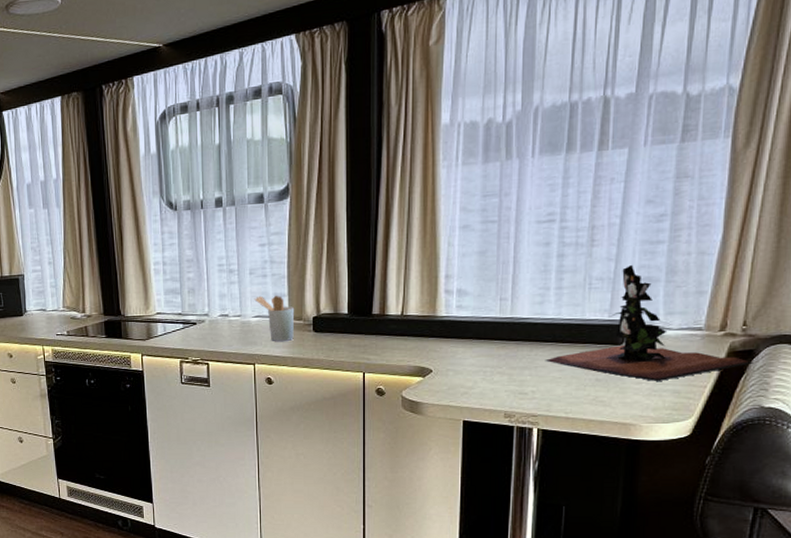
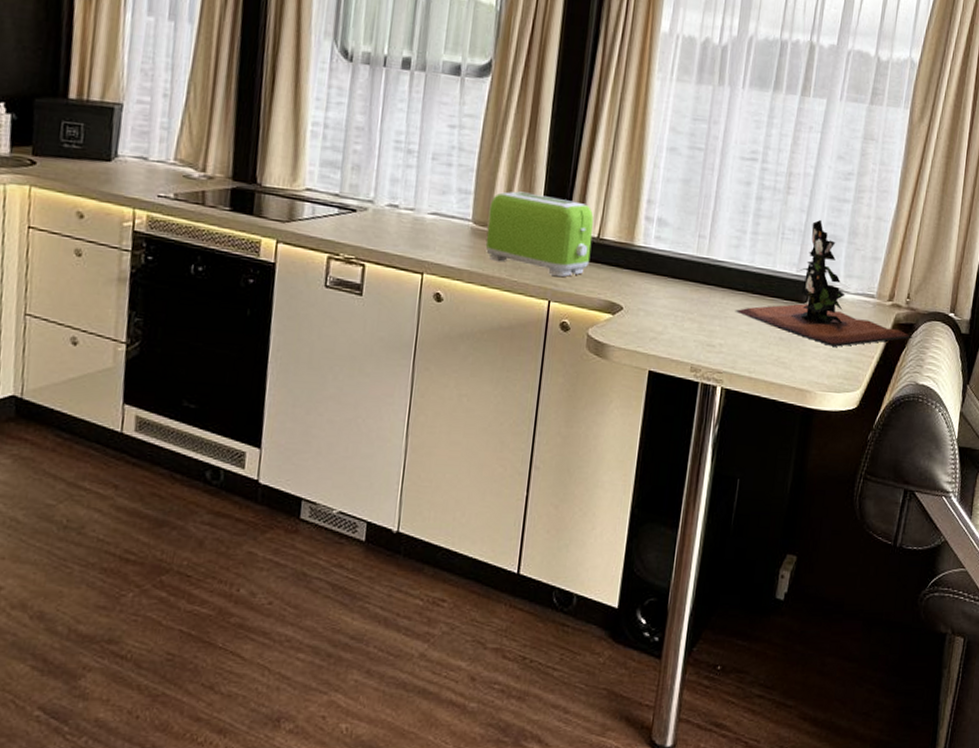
utensil holder: present [254,295,295,341] -> none [433,188,480,250]
toaster: none [302,287,397,352] -> present [485,191,594,277]

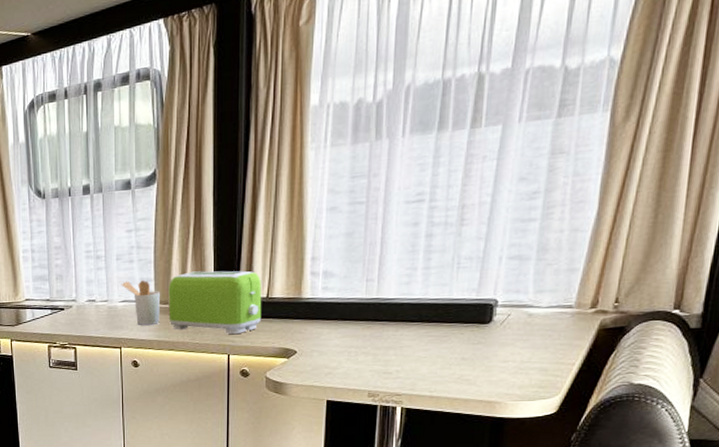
utensil holder: none [433,188,480,250] -> present [121,280,161,325]
plant: present [735,219,913,348] -> none [410,243,624,360]

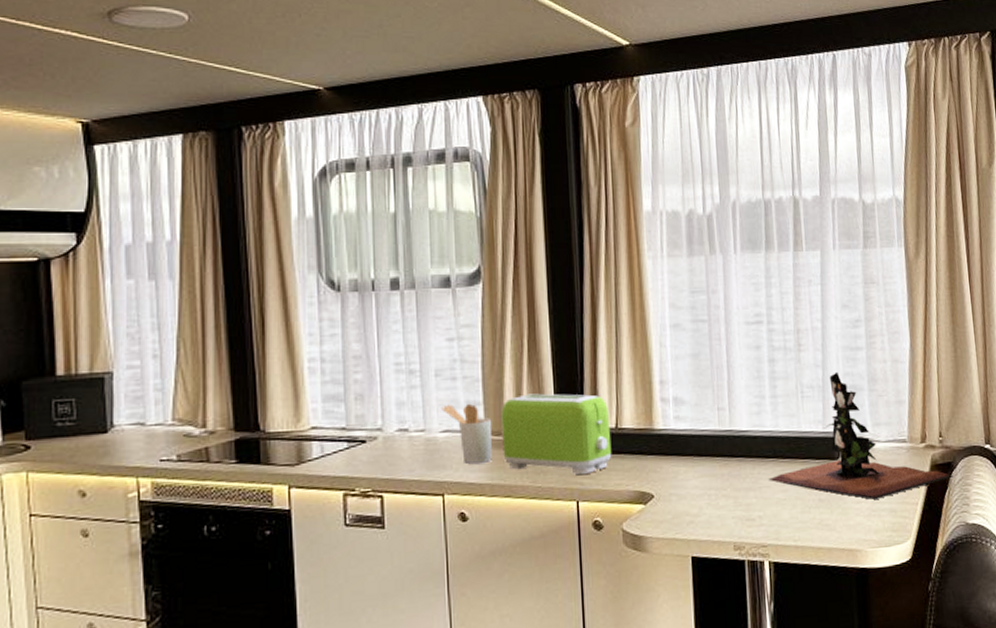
plant: none [410,243,624,360] -> present [768,371,953,501]

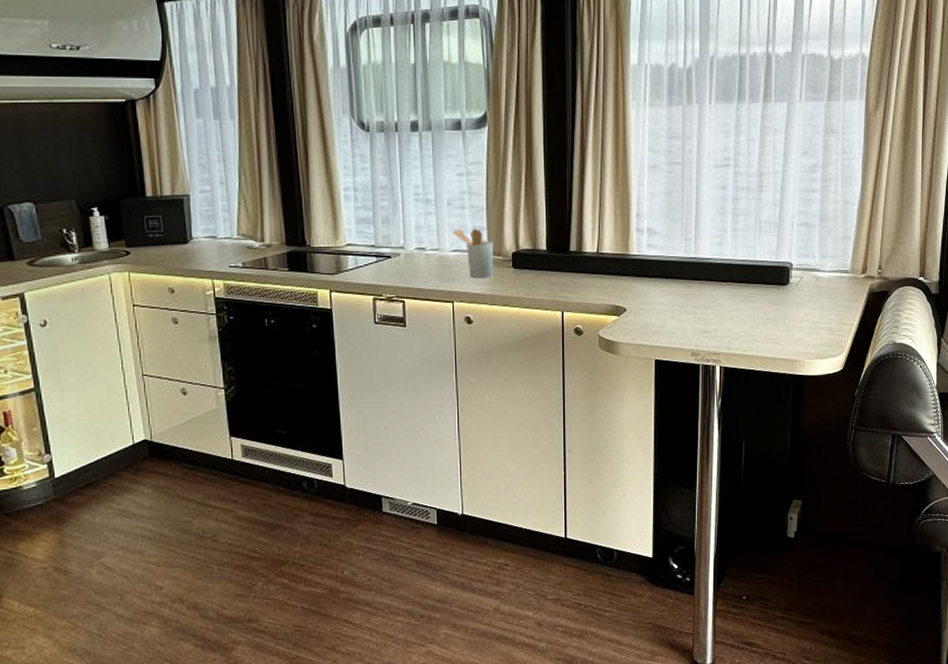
toaster: present [501,393,612,474] -> none [501,222,593,289]
plant: present [768,371,953,501] -> none [724,210,887,321]

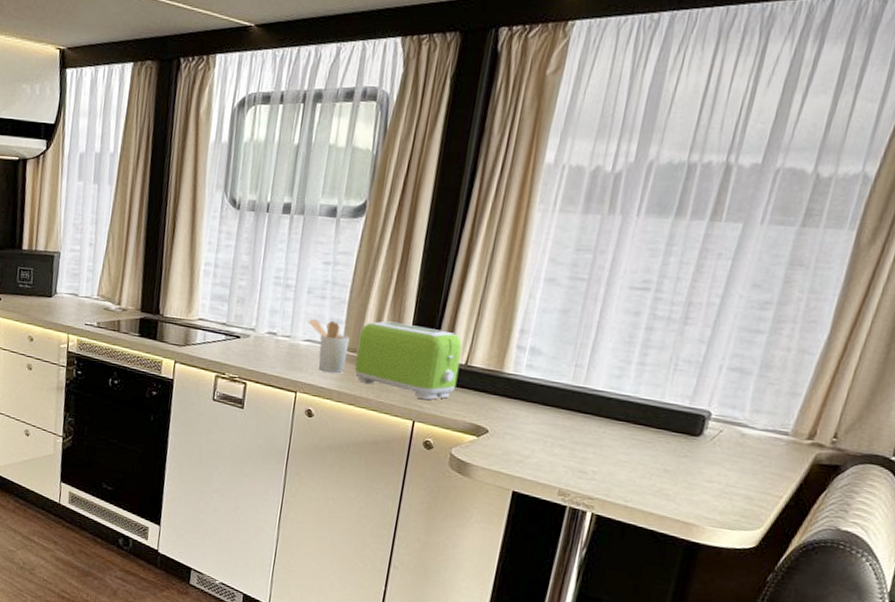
toaster: none [501,222,593,289] -> present [354,321,462,400]

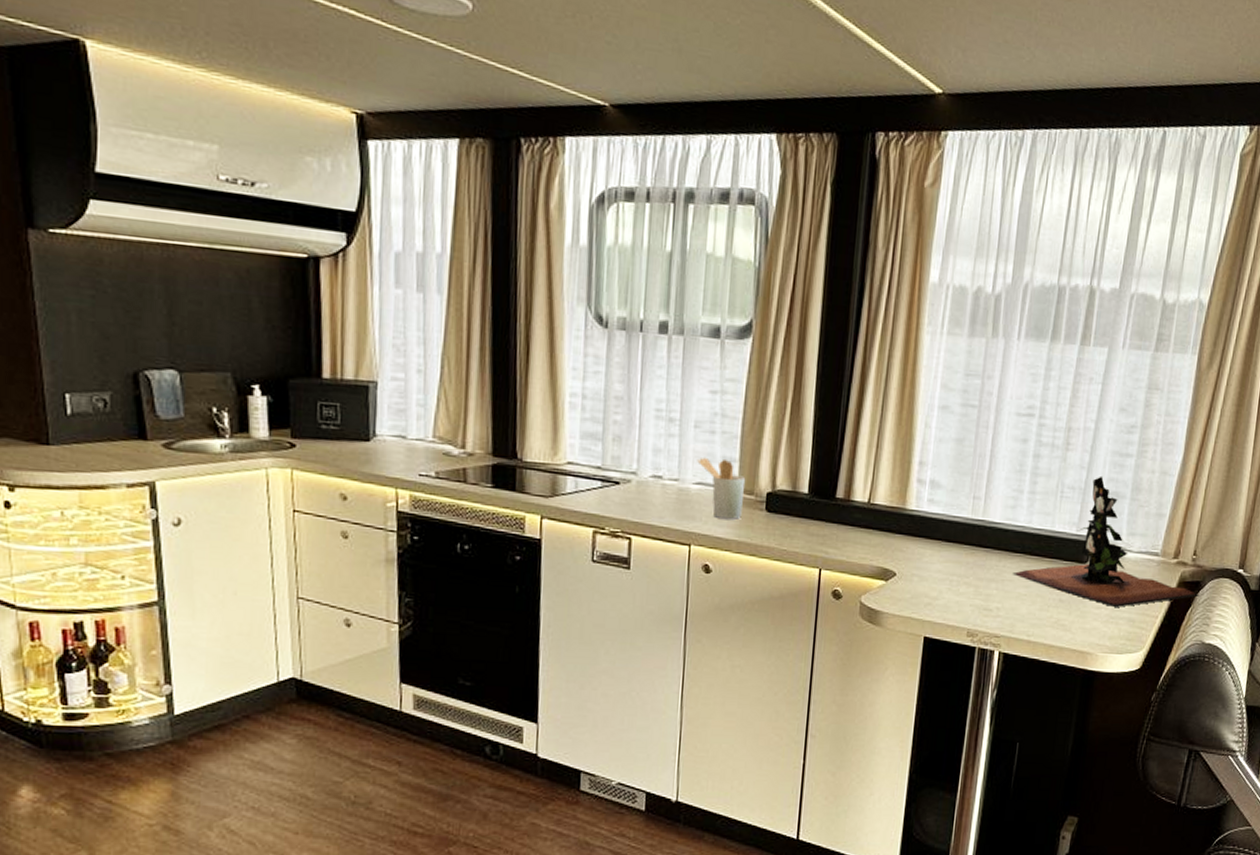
toaster: present [354,321,462,400] -> none [753,457,864,544]
plant: none [612,351,837,484] -> present [1012,475,1199,608]

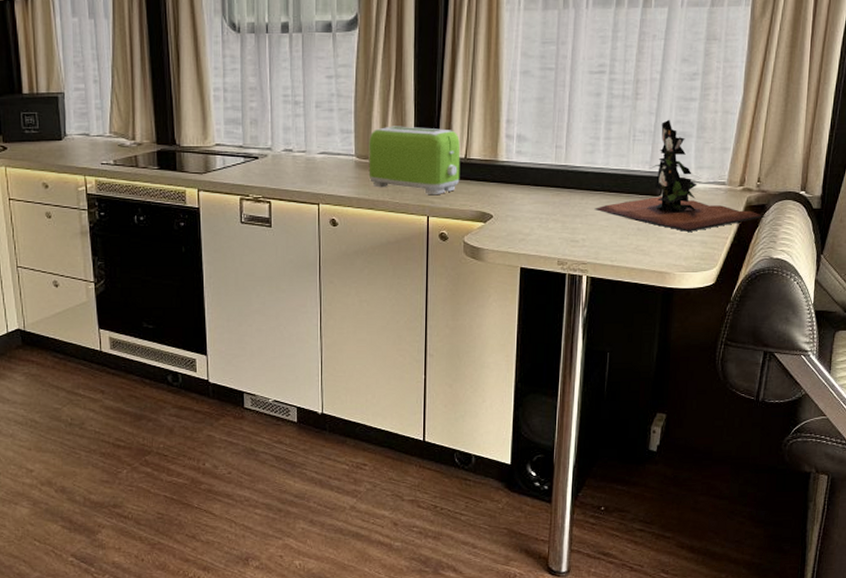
utensil holder: present [697,457,746,519] -> none [320,131,361,180]
toaster: none [753,457,864,544] -> present [368,126,461,194]

